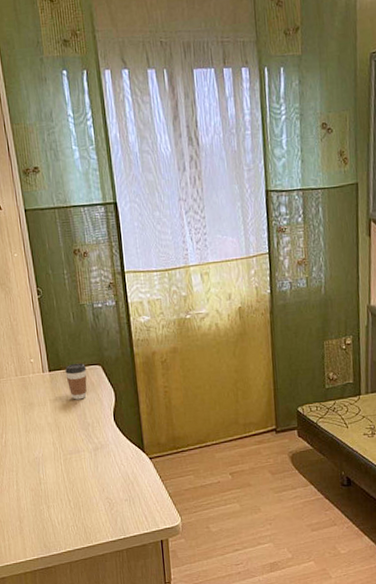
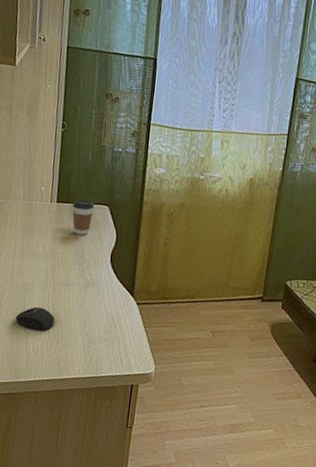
mouse: none [34,479,73,503] -> present [15,307,55,331]

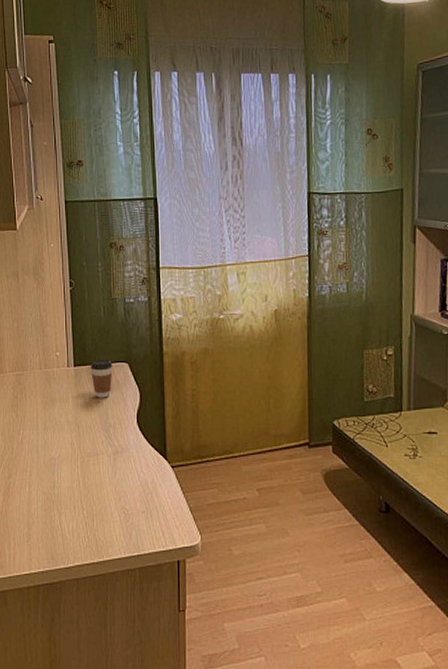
mouse: present [15,307,55,331] -> none [46,483,88,510]

